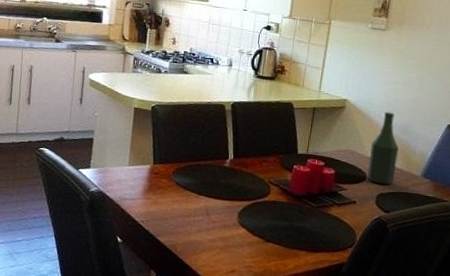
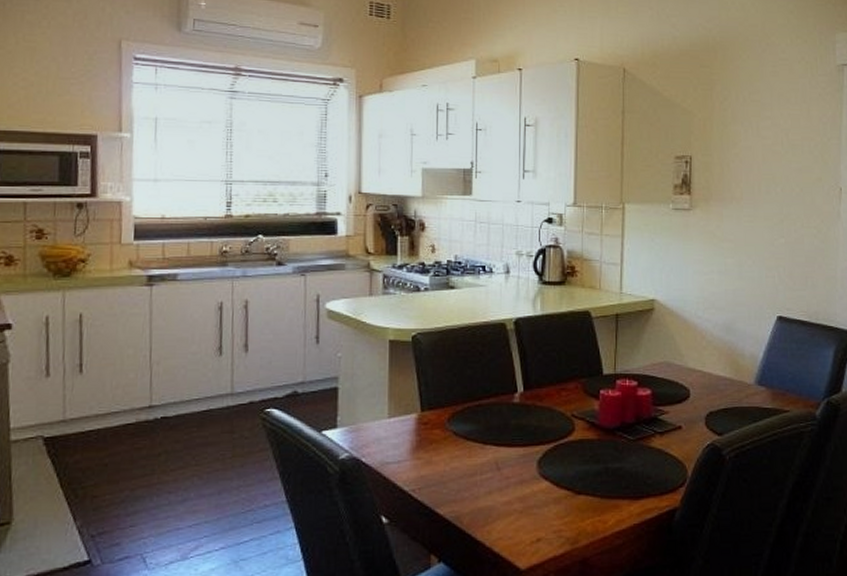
bottle: present [367,111,399,185] -> none [690,309,725,400]

